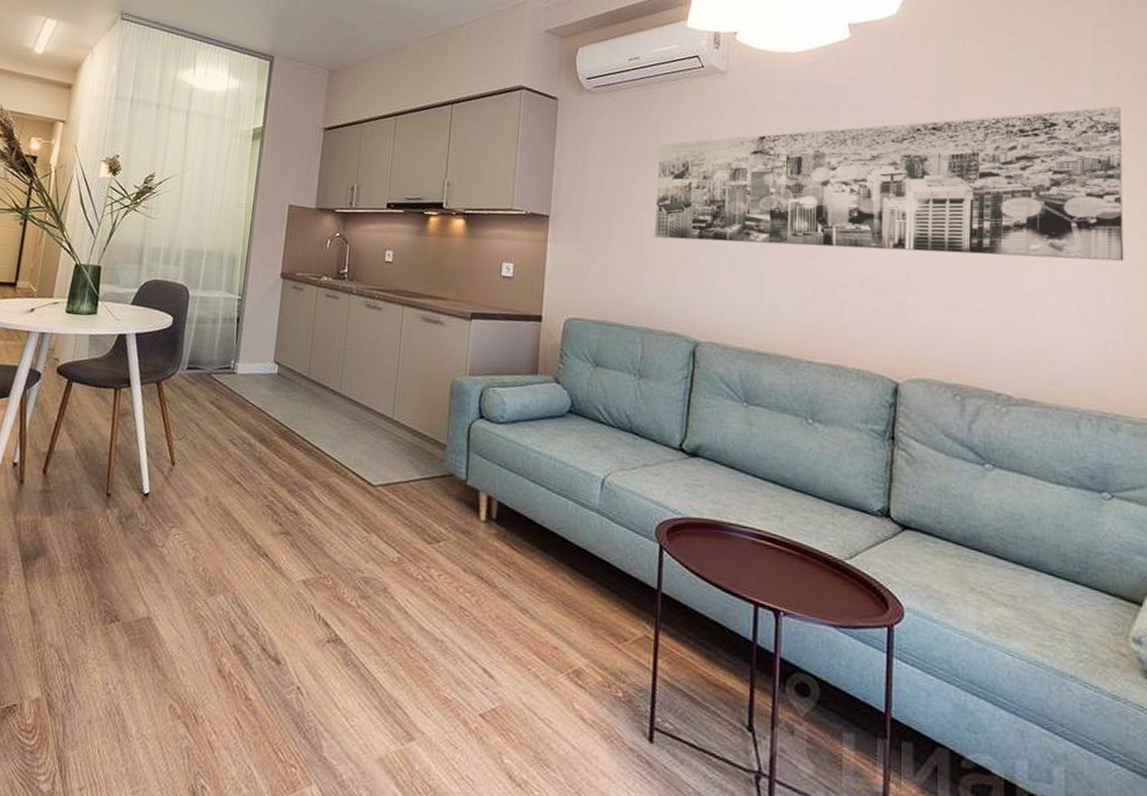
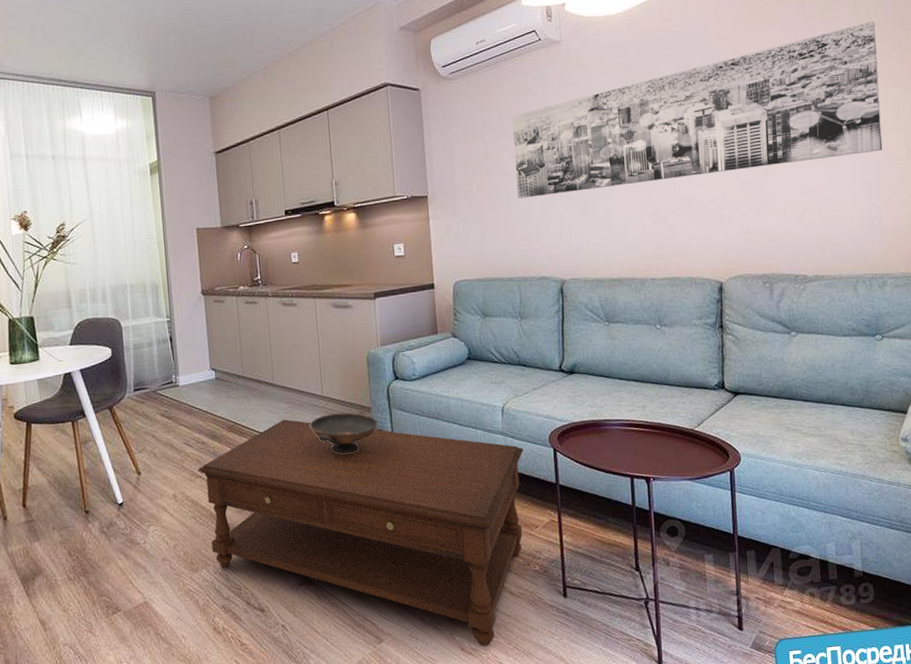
coffee table: none [235,437,622,782] -> present [197,419,524,646]
decorative bowl: none [372,442,452,496] -> present [309,410,379,456]

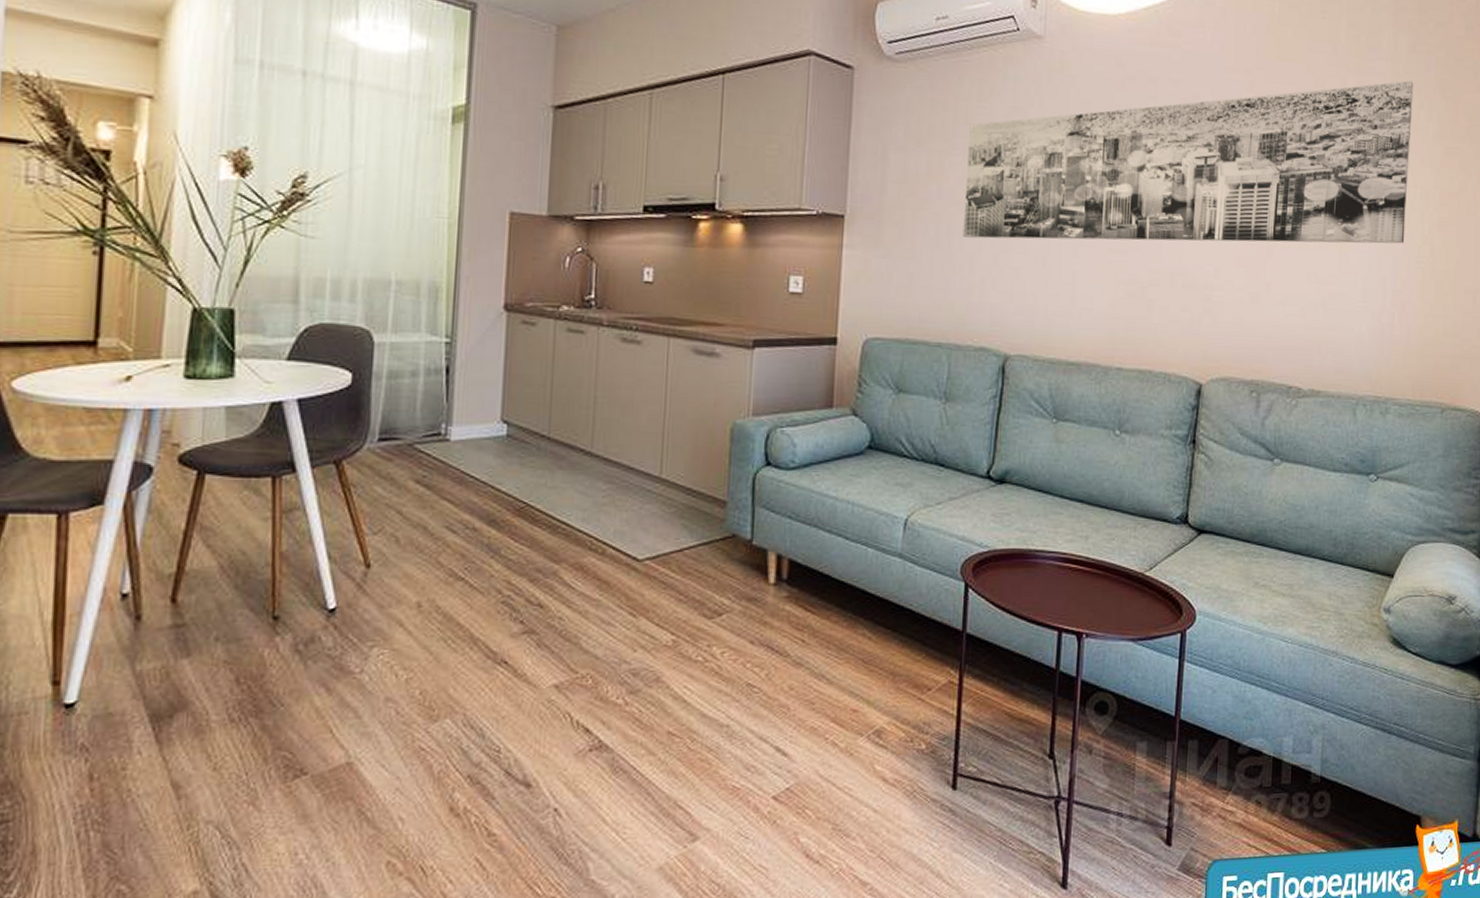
coffee table: present [197,419,524,646] -> none [459,506,926,853]
decorative bowl: present [309,410,379,456] -> none [636,504,735,567]

